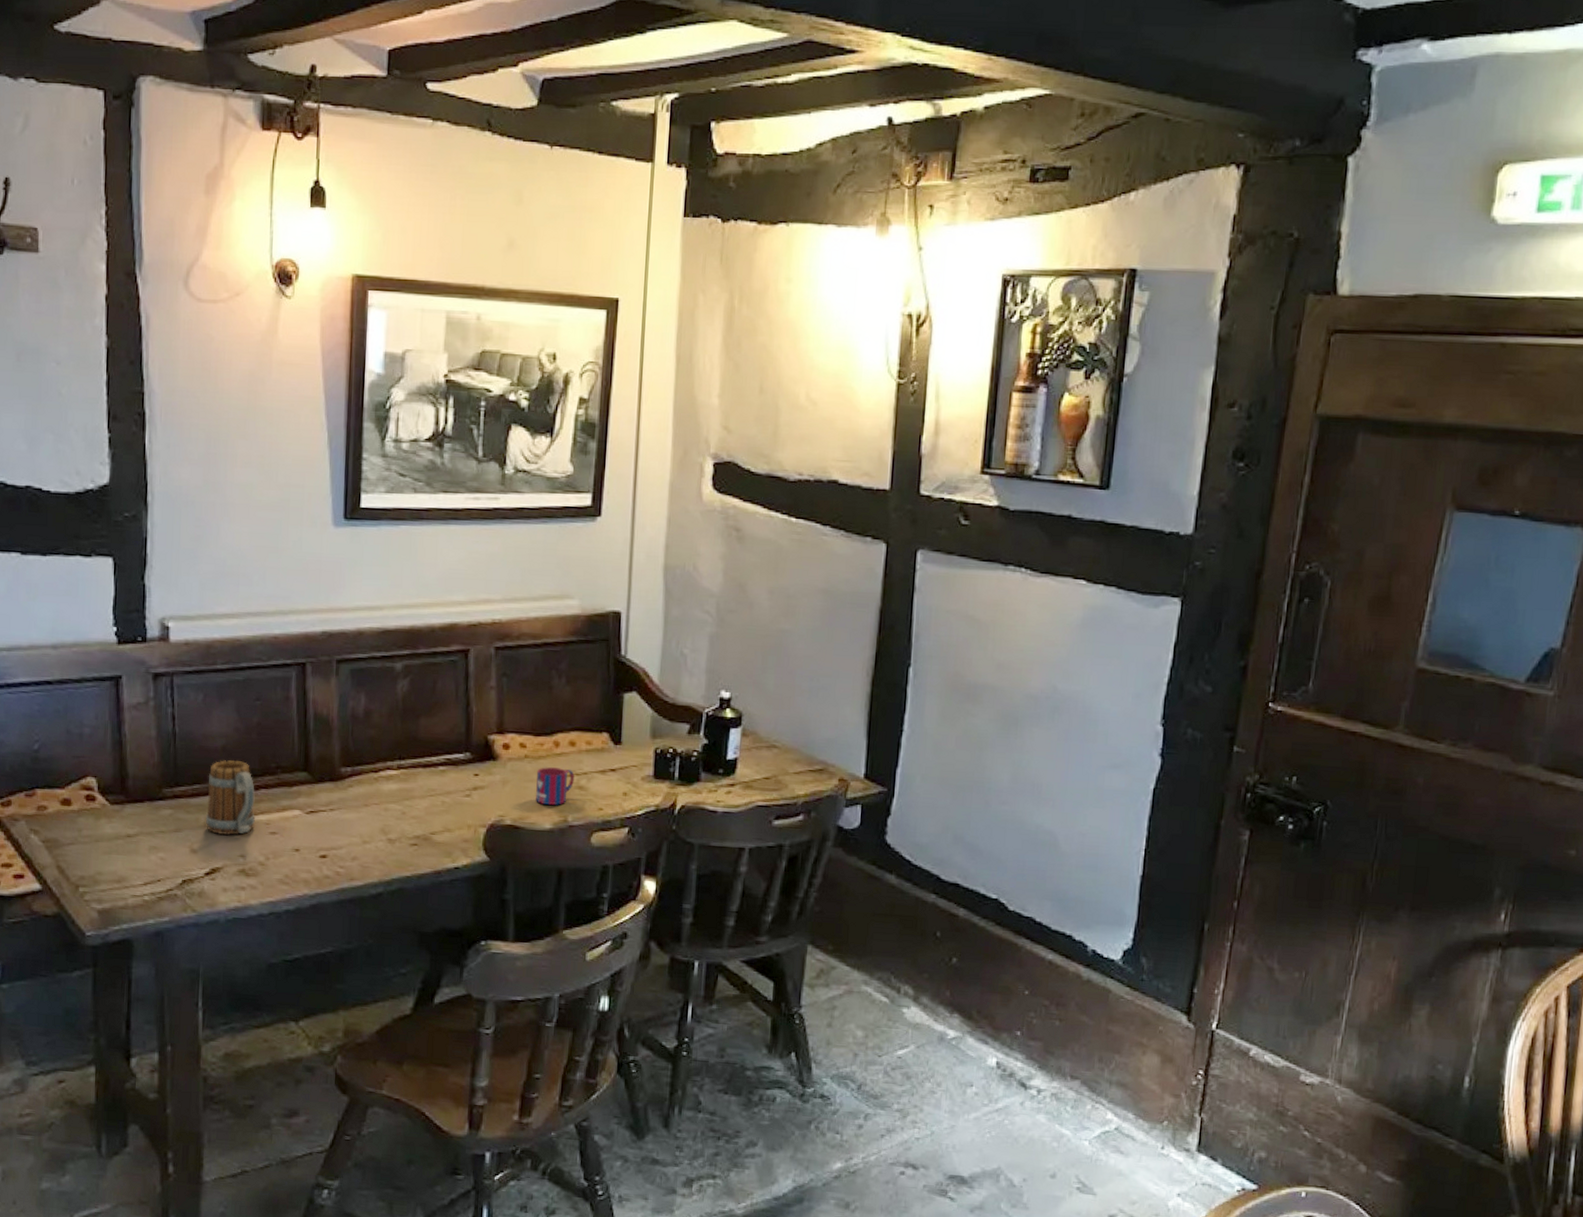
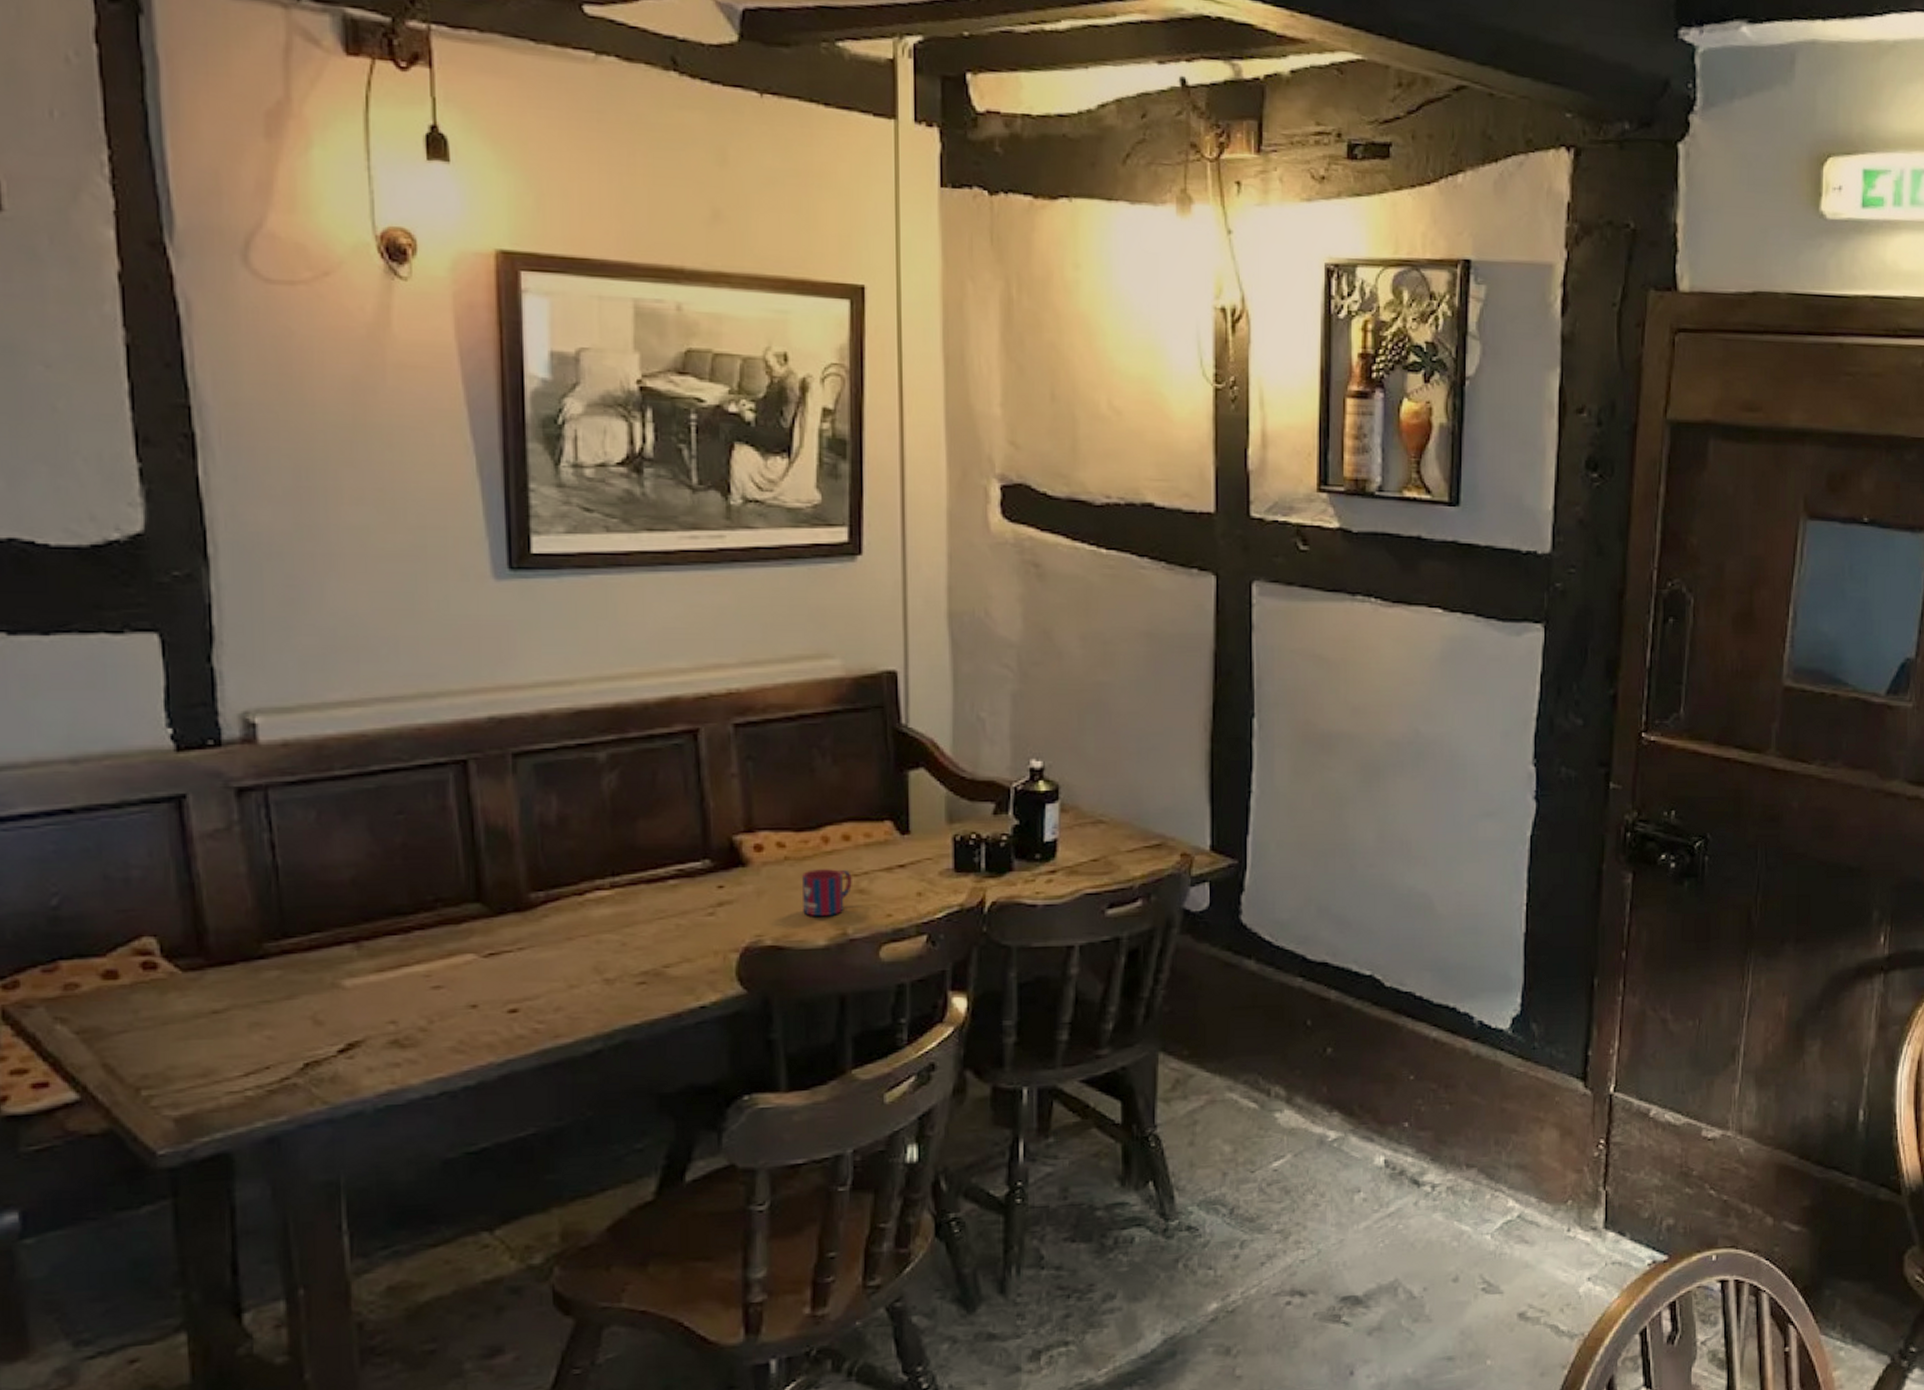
beer mug: present [206,760,255,836] -> none [333,896,408,998]

